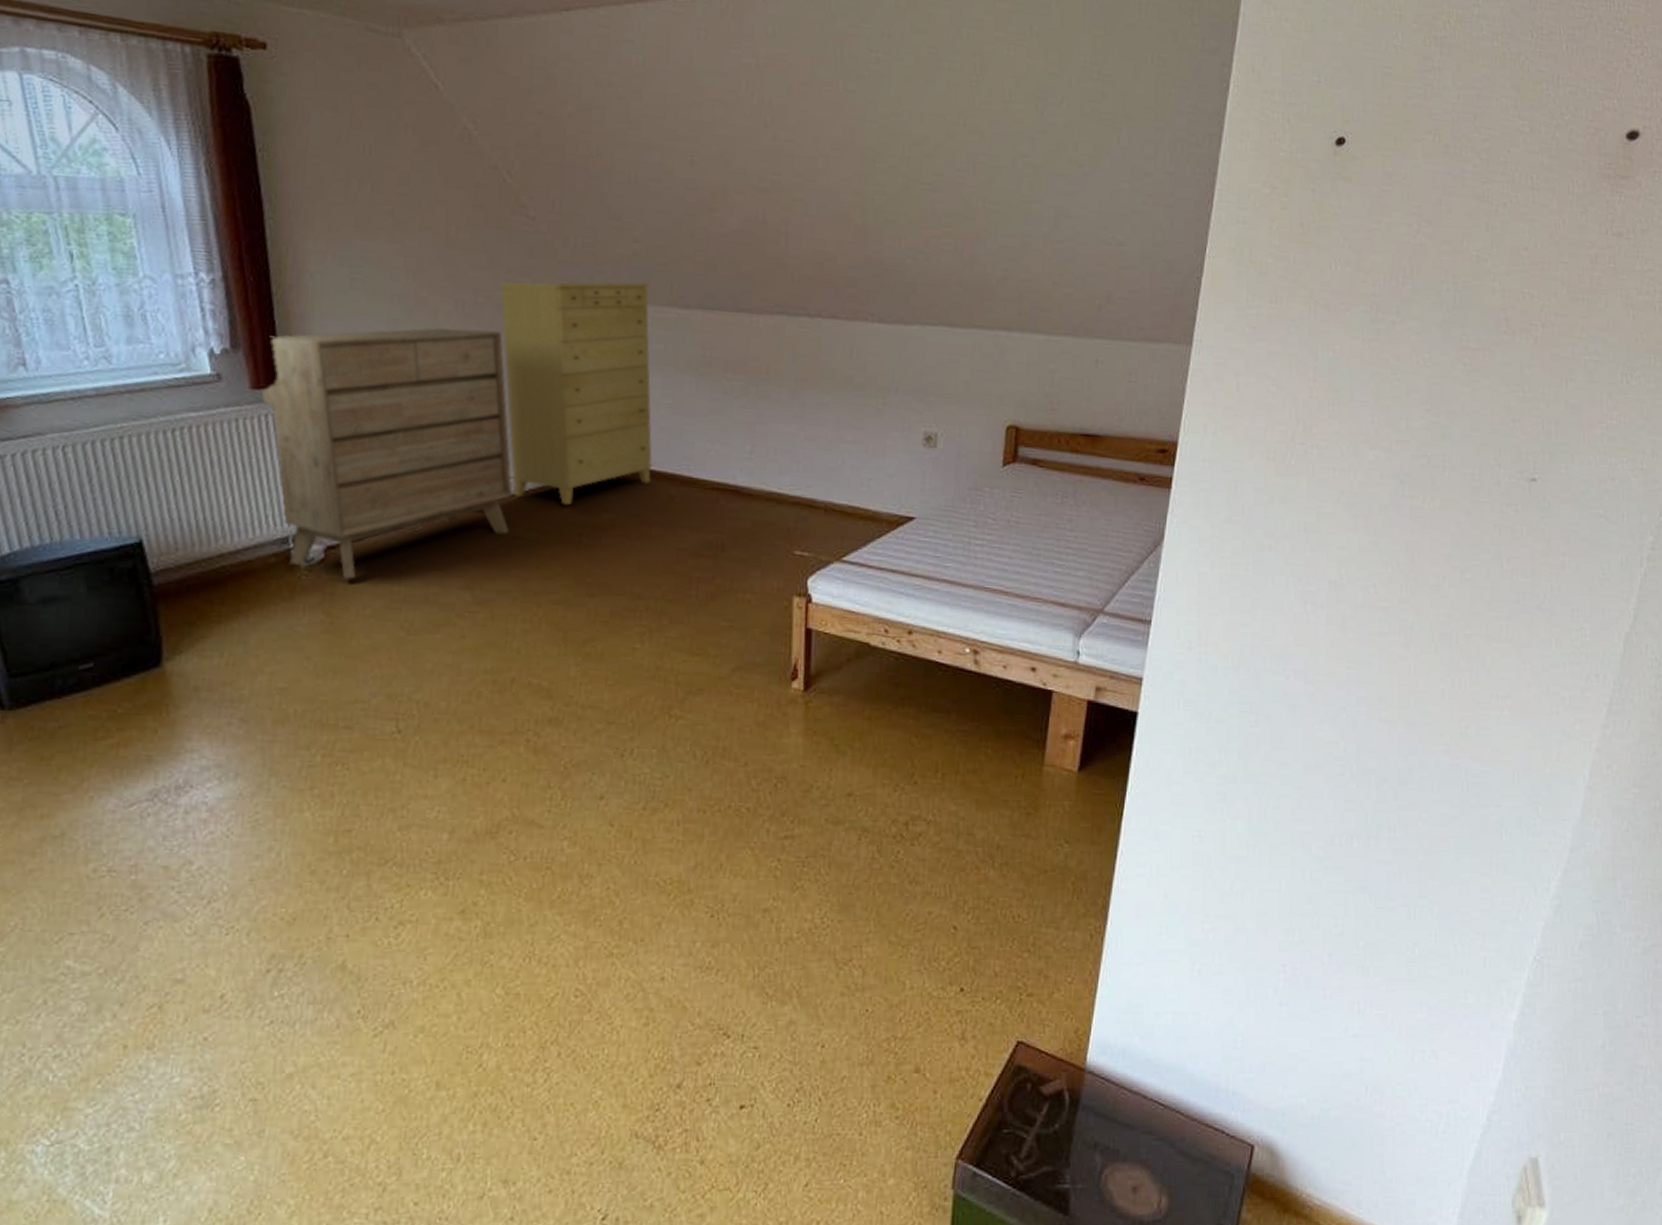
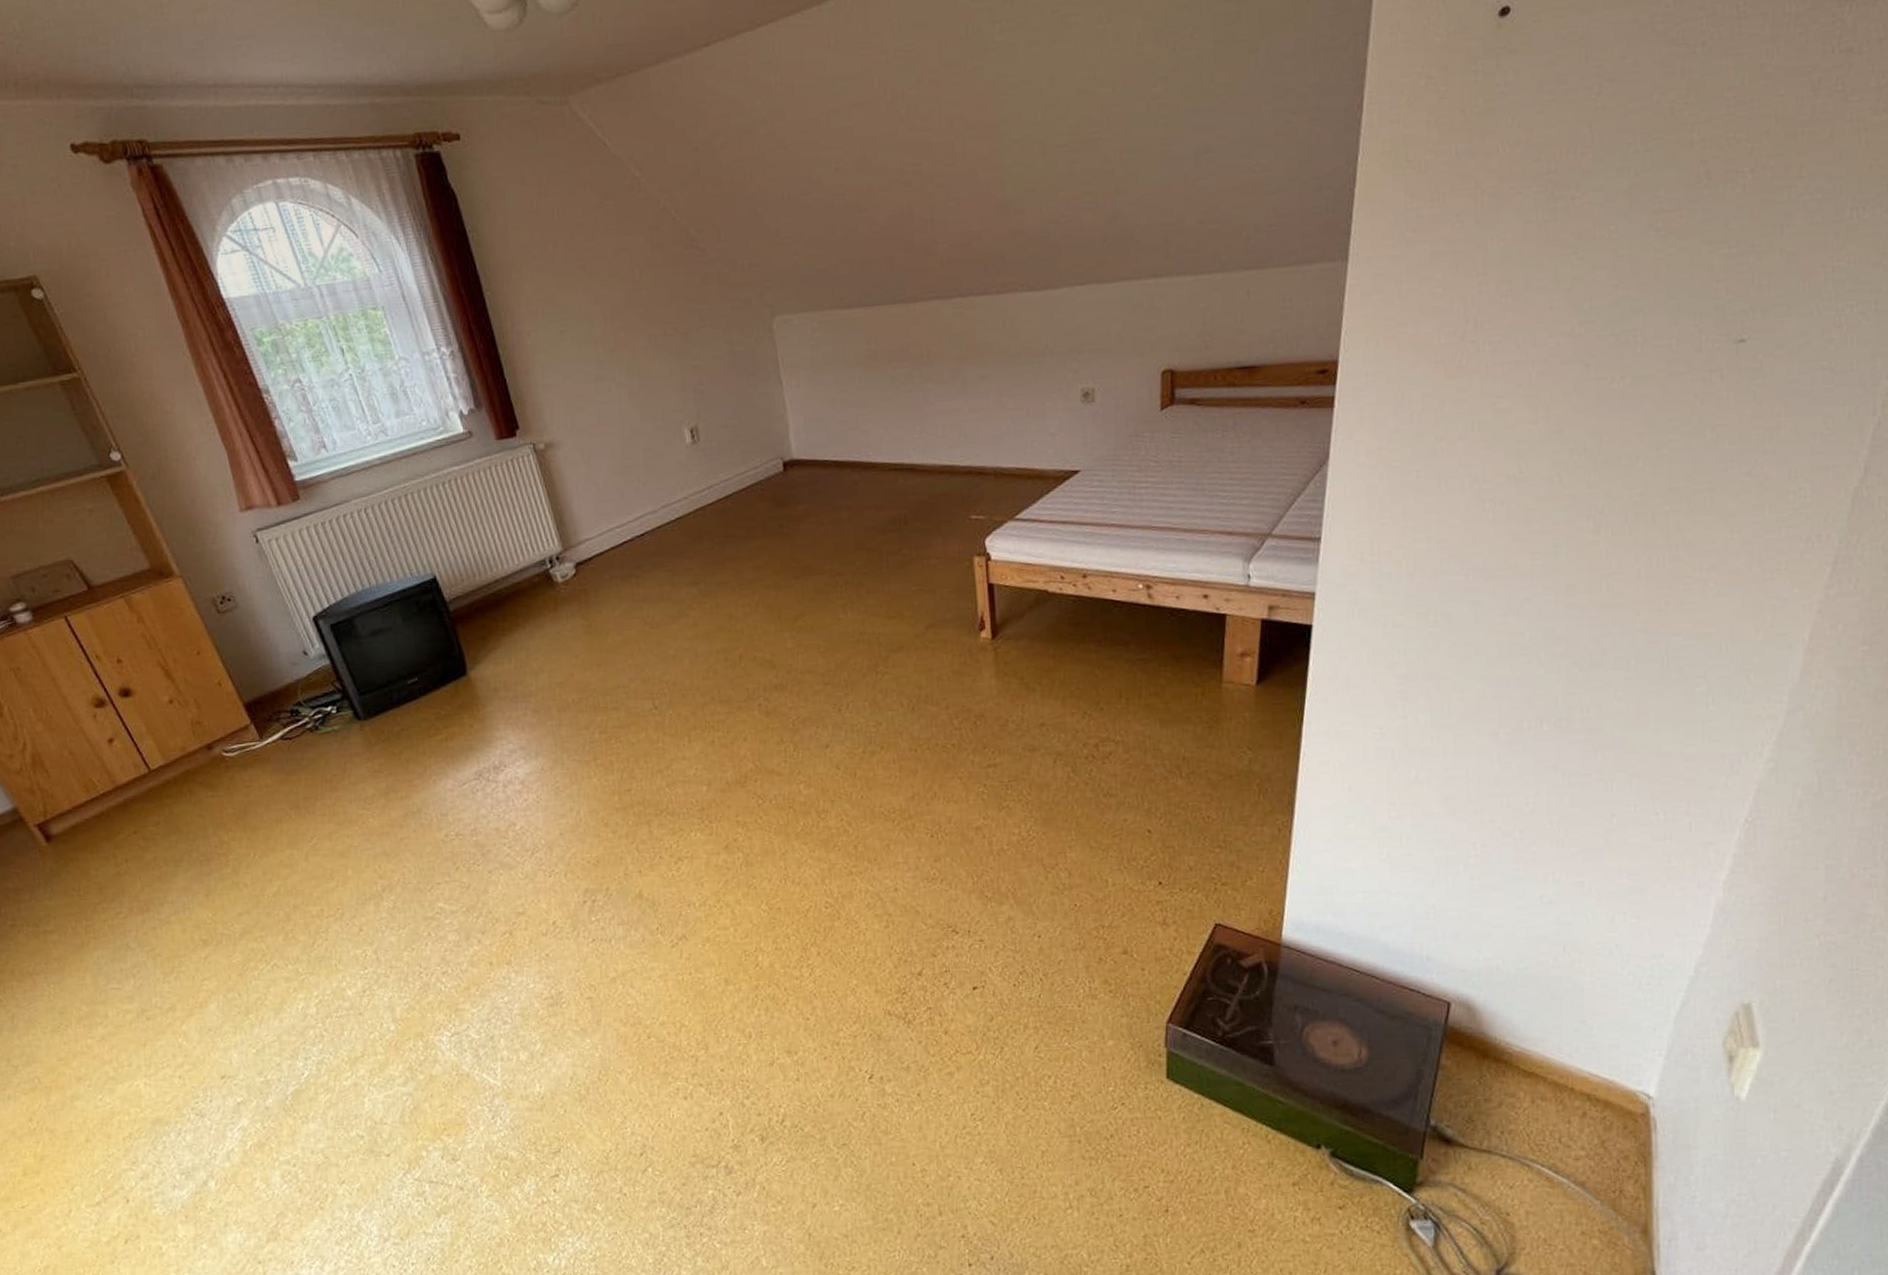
dresser: present [261,327,513,579] -> none [503,356,721,588]
dresser: present [500,281,652,506] -> none [684,291,836,502]

